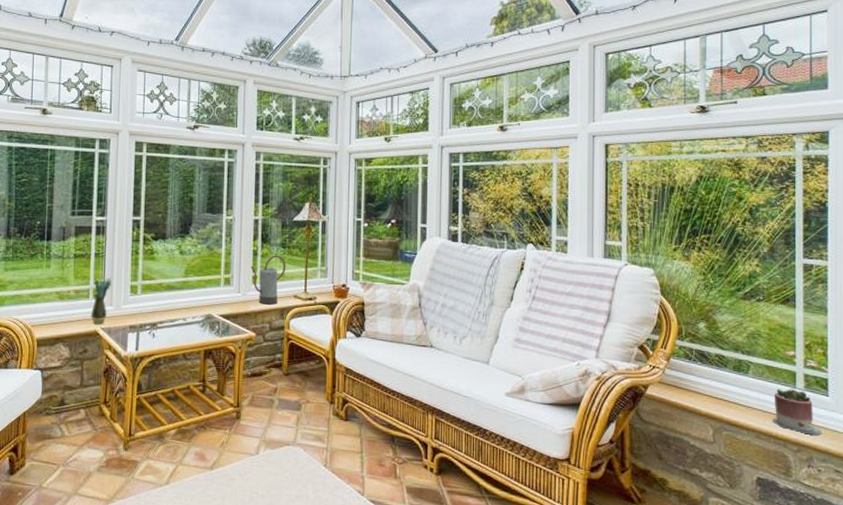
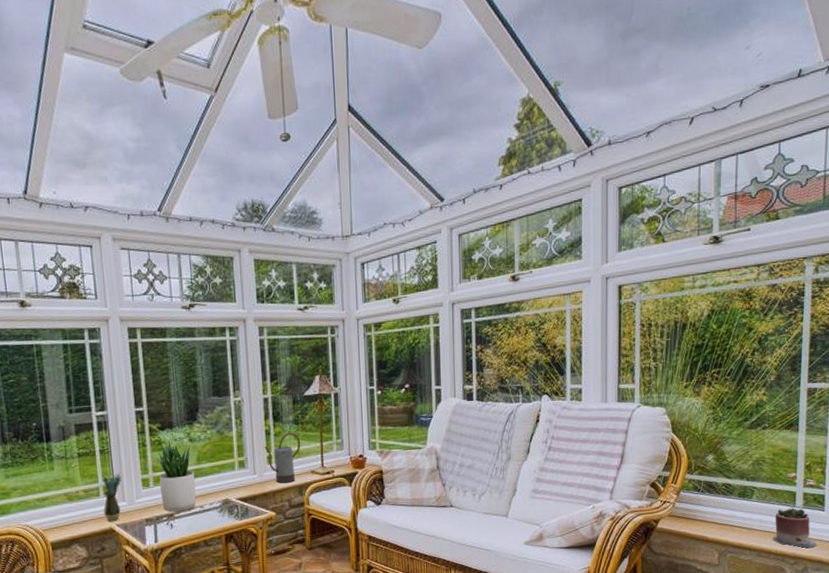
planter: none [147,251,181,322] -> present [157,441,196,512]

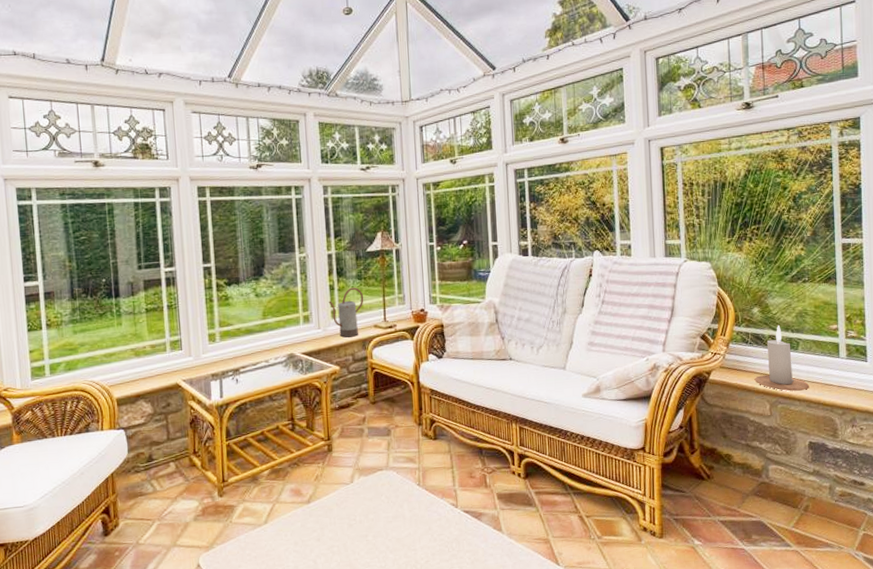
vase: present [103,473,122,521] -> none [170,328,188,377]
planter: present [157,441,196,512] -> none [223,296,262,367]
candle: none [704,472,762,541] -> present [754,324,810,392]
succulent planter: present [773,508,817,548] -> none [820,359,862,398]

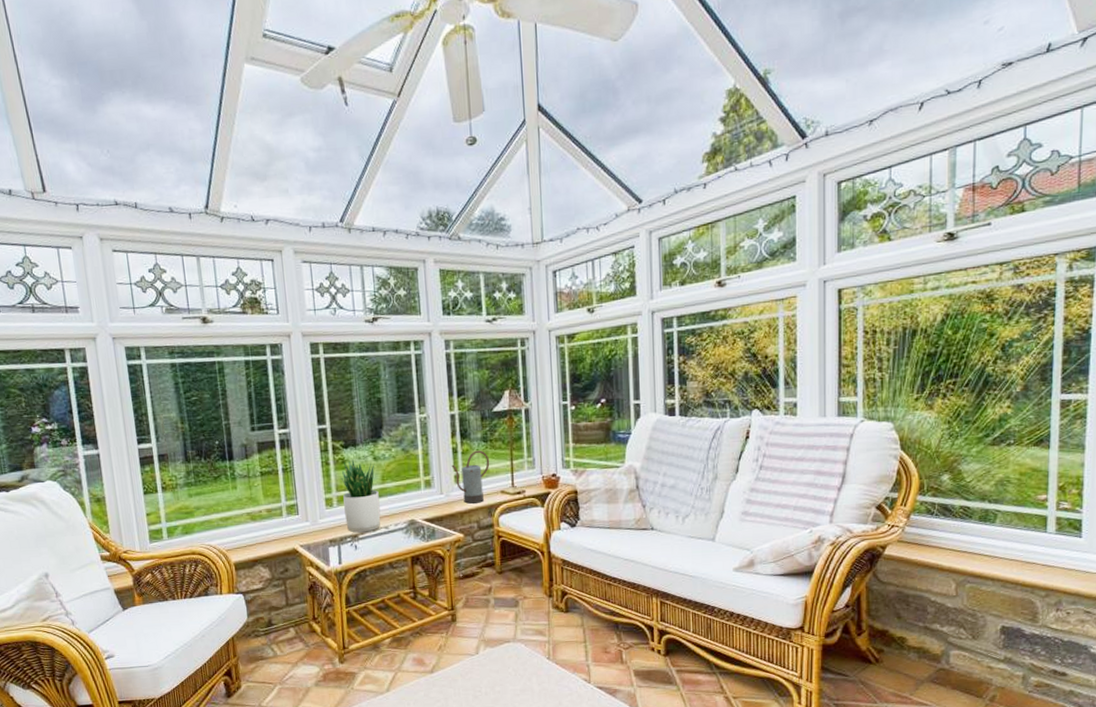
planter: none [223,296,262,367] -> present [340,459,381,533]
candle: present [754,324,810,392] -> none [939,494,1007,570]

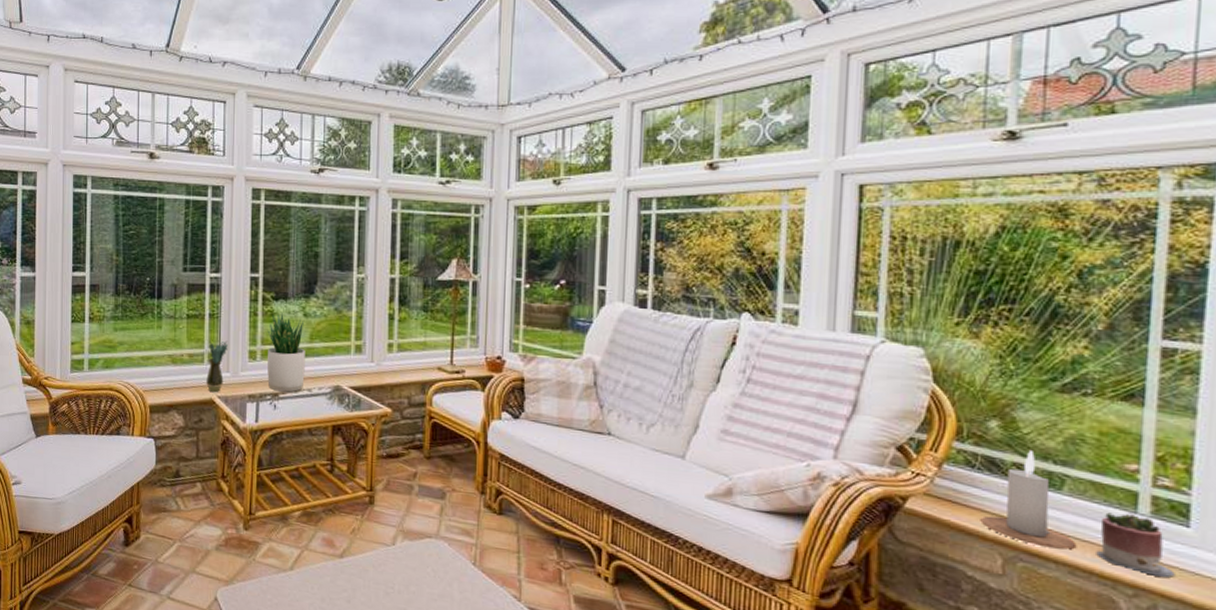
vase: none [286,492,305,542] -> present [206,340,228,392]
watering can: present [451,450,490,504] -> none [386,320,429,377]
candle: none [939,494,1007,570] -> present [980,449,1077,550]
succulent planter: none [1020,534,1073,578] -> present [1096,512,1175,578]

